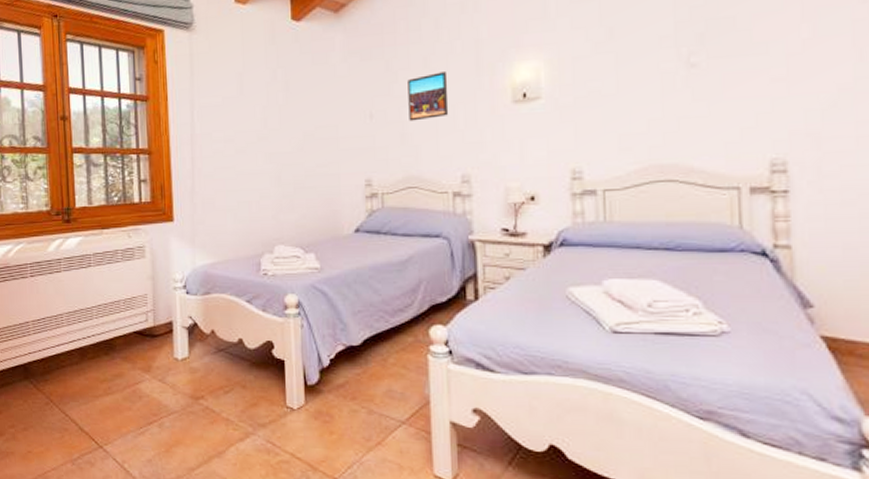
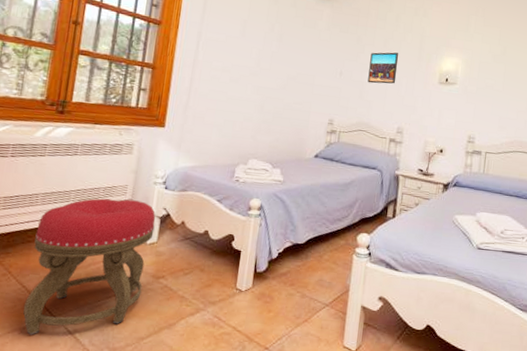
stool: none [67,311,184,467] -> present [23,198,156,335]

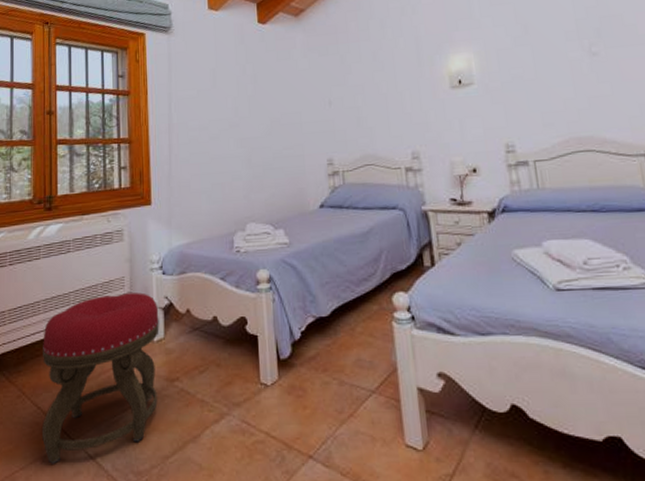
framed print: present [367,52,399,84] -> none [360,64,397,107]

